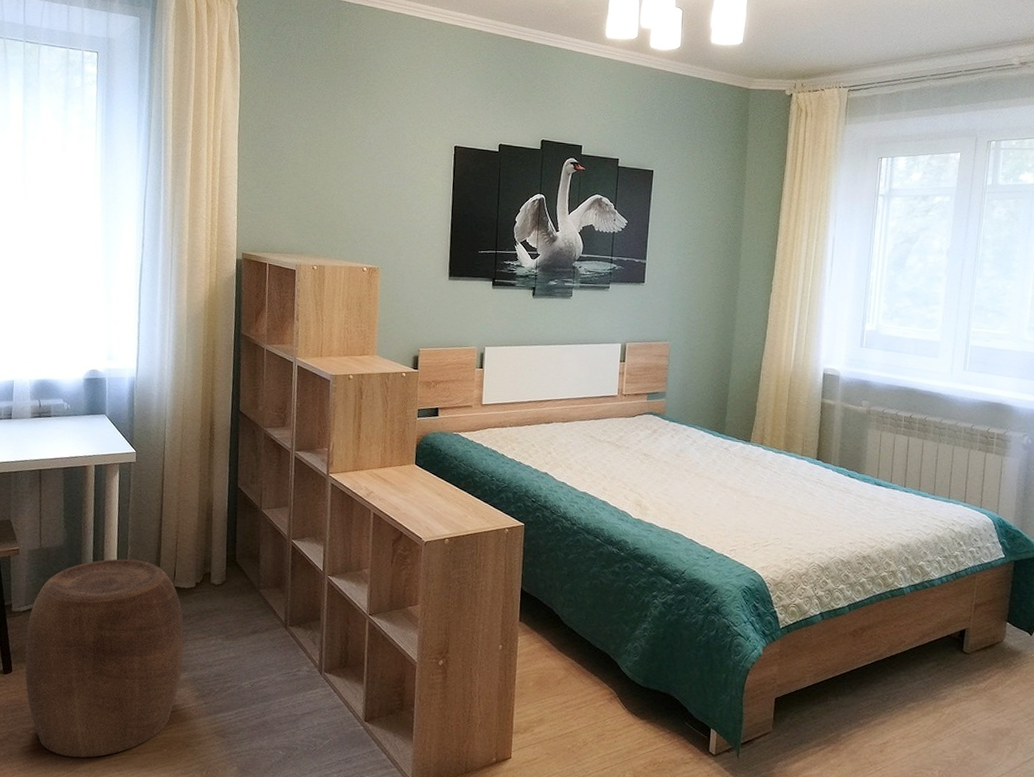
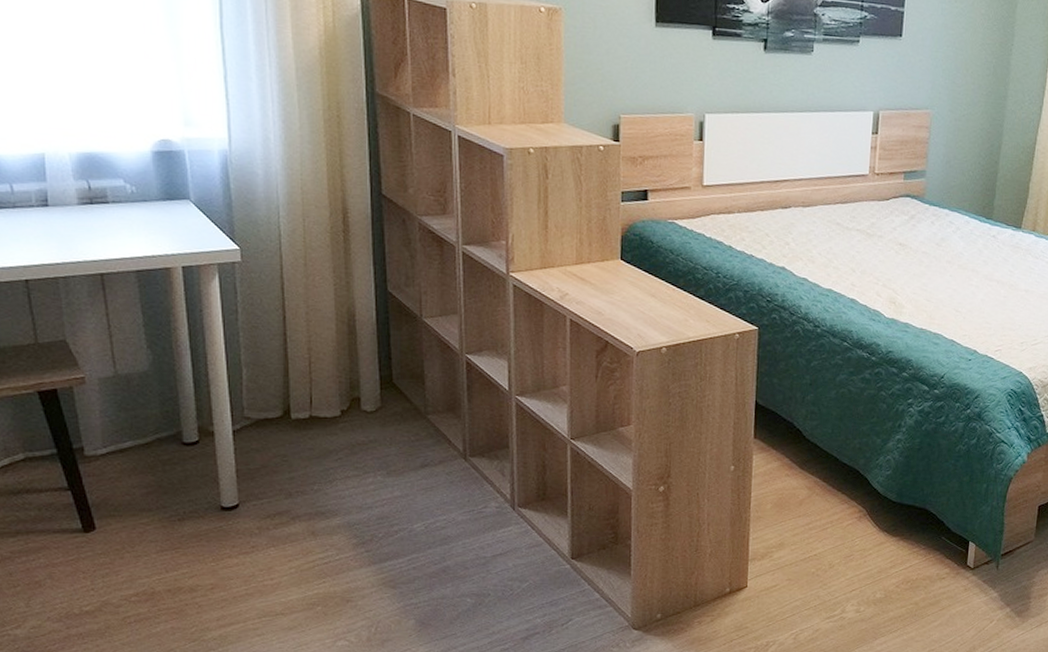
stool: present [25,559,184,758] -> none [110,385,333,624]

